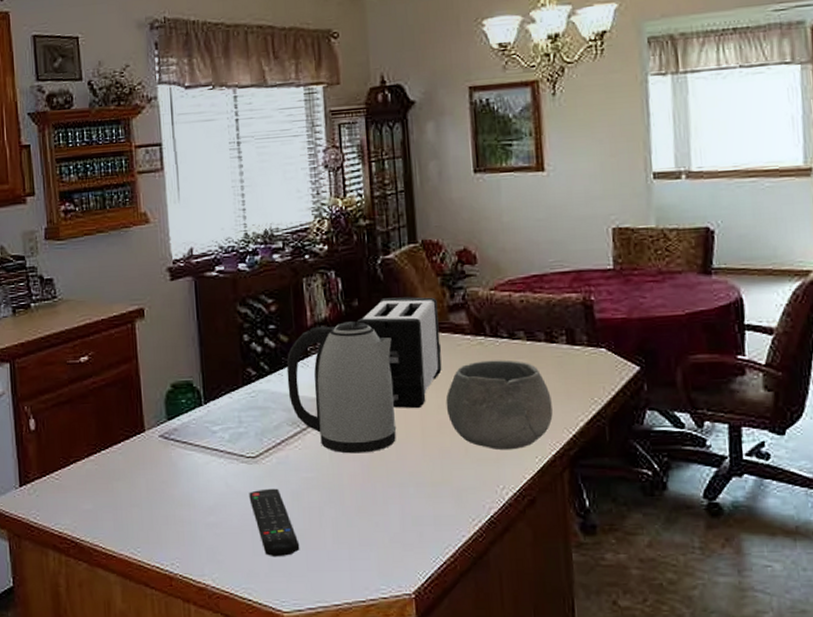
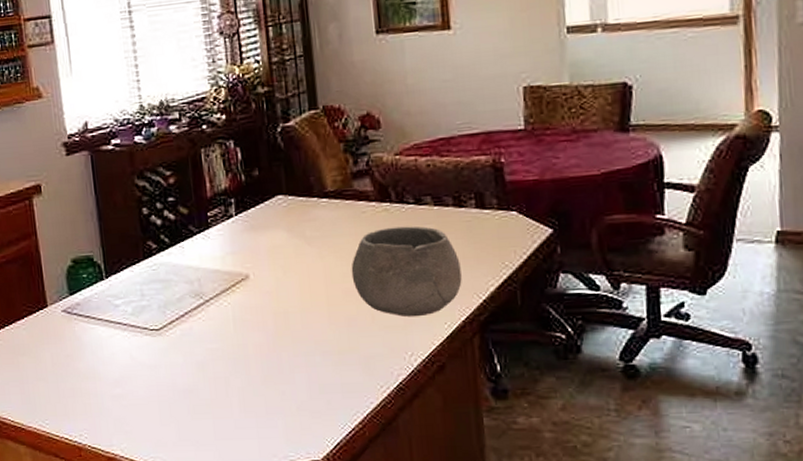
remote control: present [249,488,300,557] -> none [154,360,207,427]
kettle: present [286,321,397,454] -> none [187,191,301,324]
toaster: present [357,297,442,409] -> none [257,164,347,278]

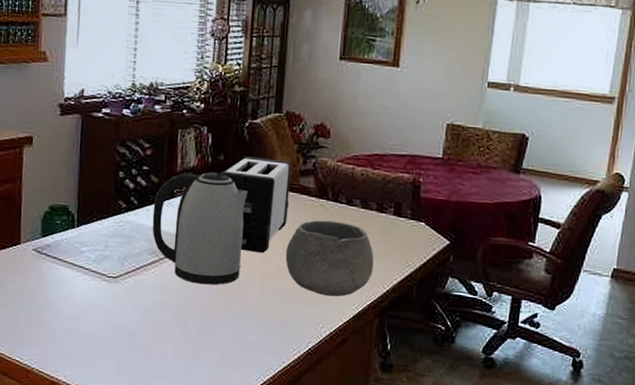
kettle: none [187,191,301,324] -> present [152,172,248,285]
toaster: none [257,164,347,278] -> present [220,156,291,254]

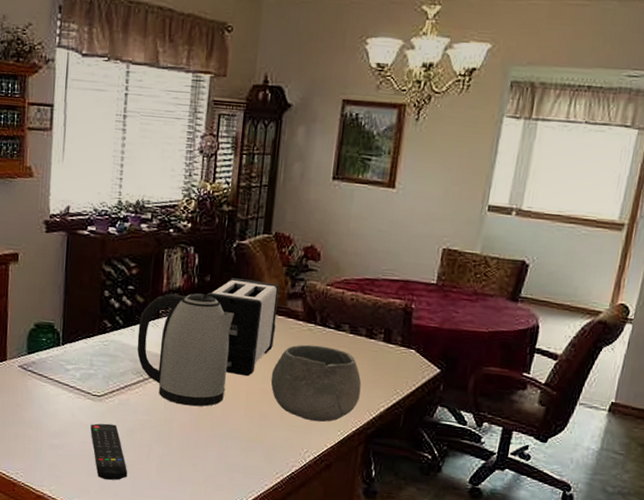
remote control: none [106,305,144,364] -> present [90,423,128,481]

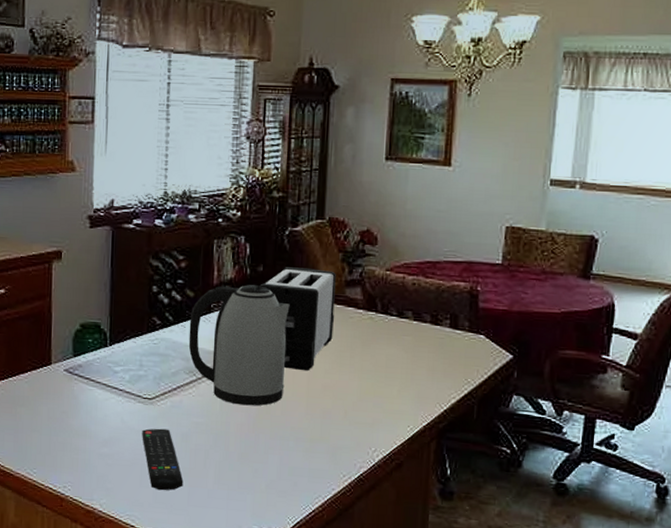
bowl: present [271,344,362,422] -> none [332,334,429,418]

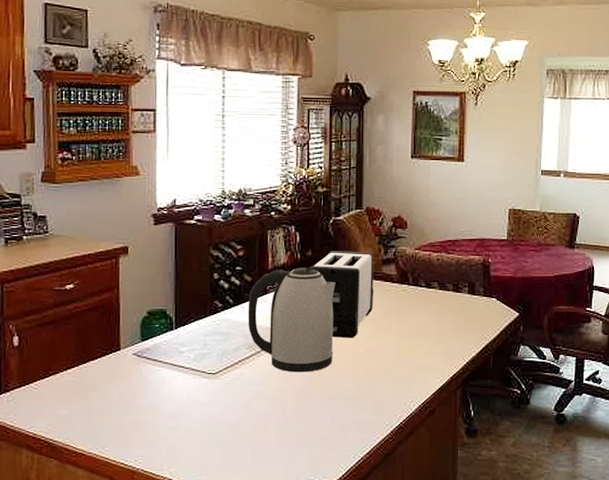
remote control: present [142,428,184,491] -> none [207,399,247,455]

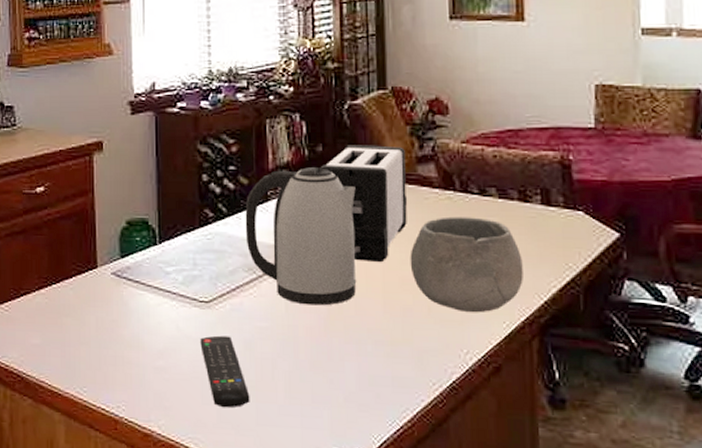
remote control: none [207,399,247,455] -> present [200,335,250,408]
bowl: none [374,303,453,373] -> present [410,216,523,313]

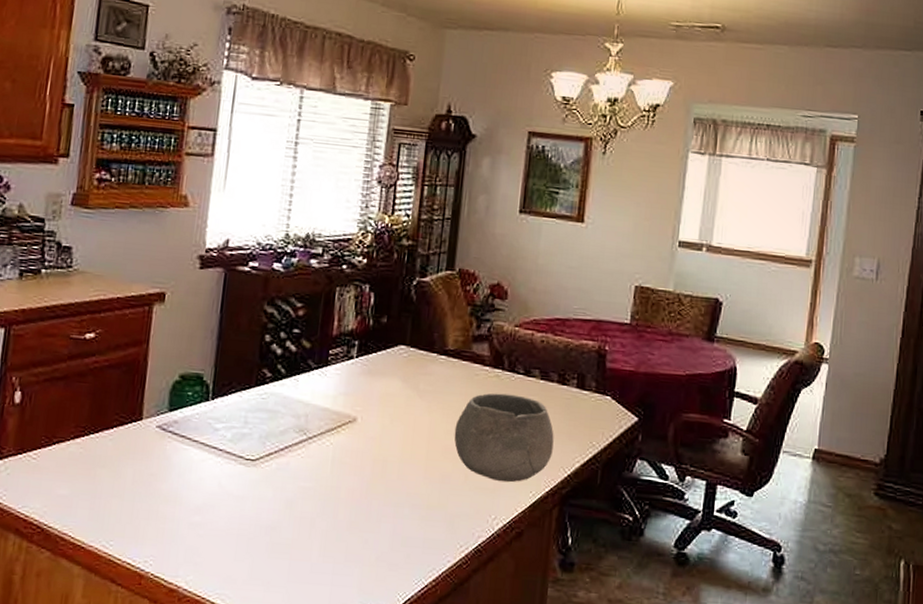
remote control: present [200,335,250,408] -> none [240,493,284,565]
kettle: present [245,167,357,306] -> none [300,336,414,469]
toaster: present [320,145,408,263] -> none [382,319,463,432]

